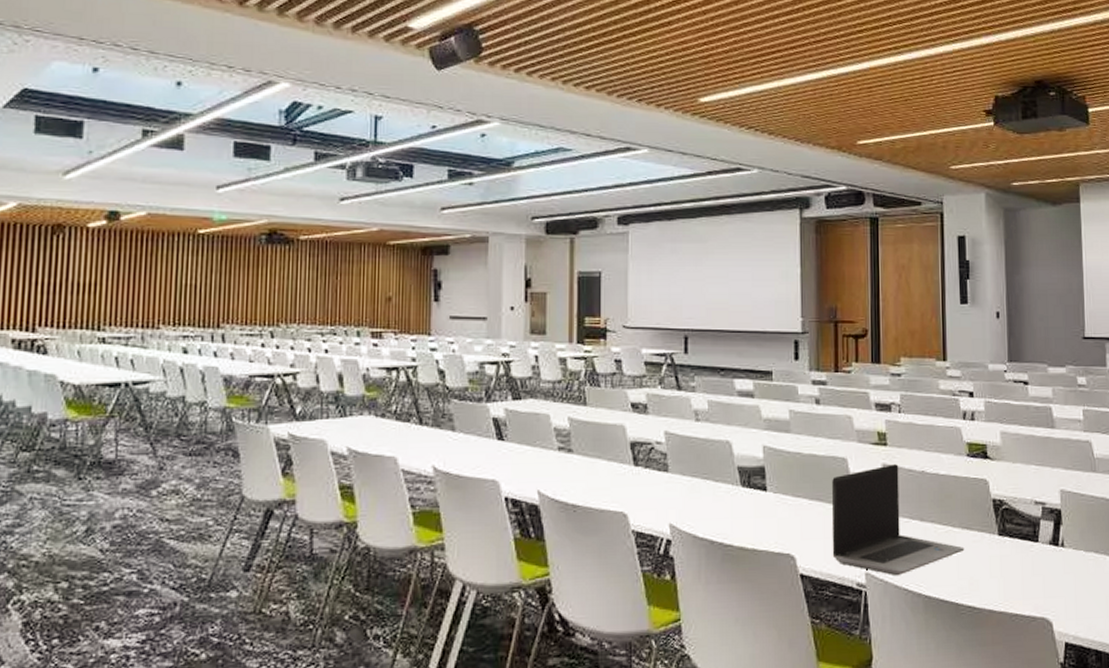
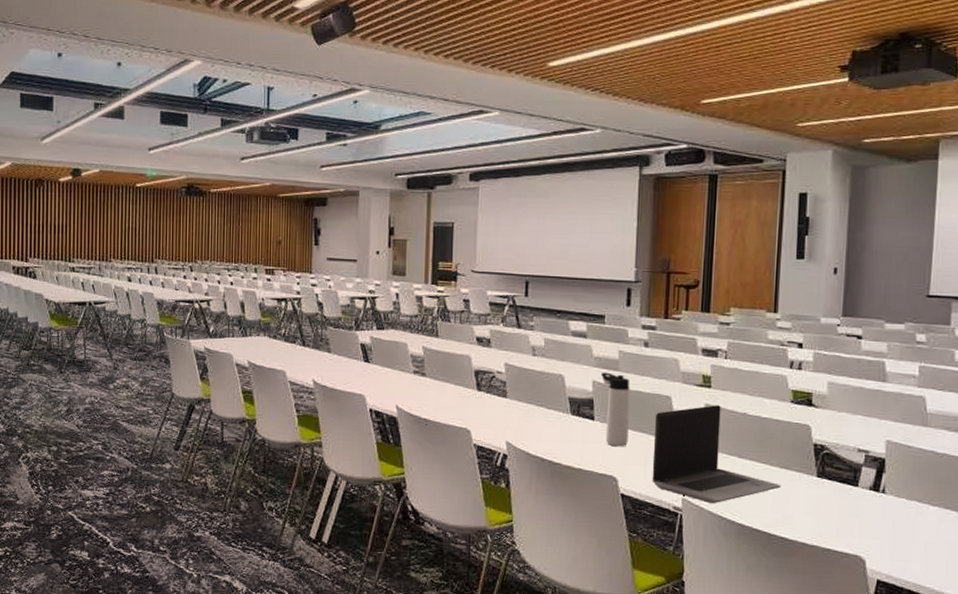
thermos bottle: none [772,435,804,520] -> present [601,372,630,447]

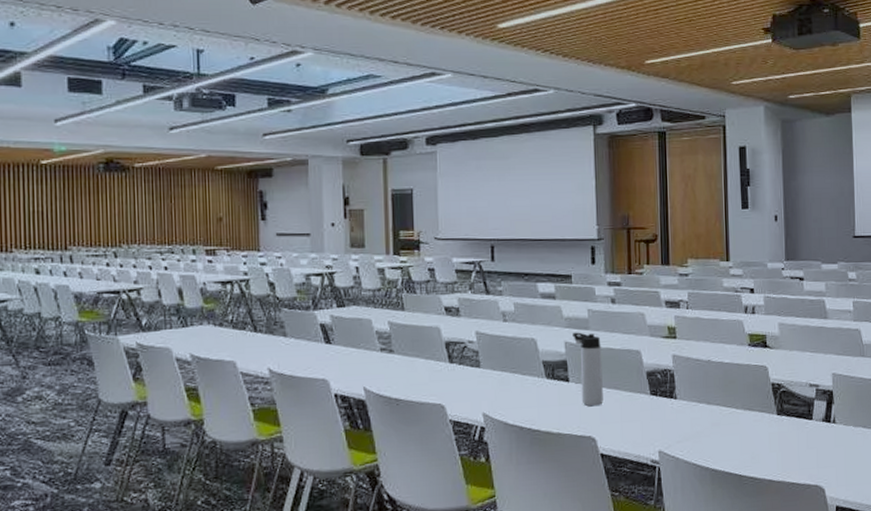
laptop computer: present [652,405,781,504] -> none [628,355,747,453]

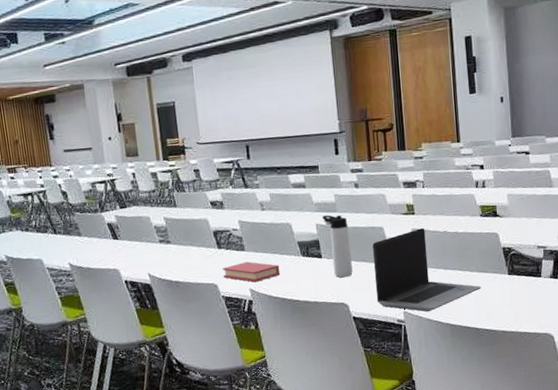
book: none [452,380,520,406] -> present [222,261,280,283]
laptop computer: none [628,355,747,453] -> present [373,228,481,312]

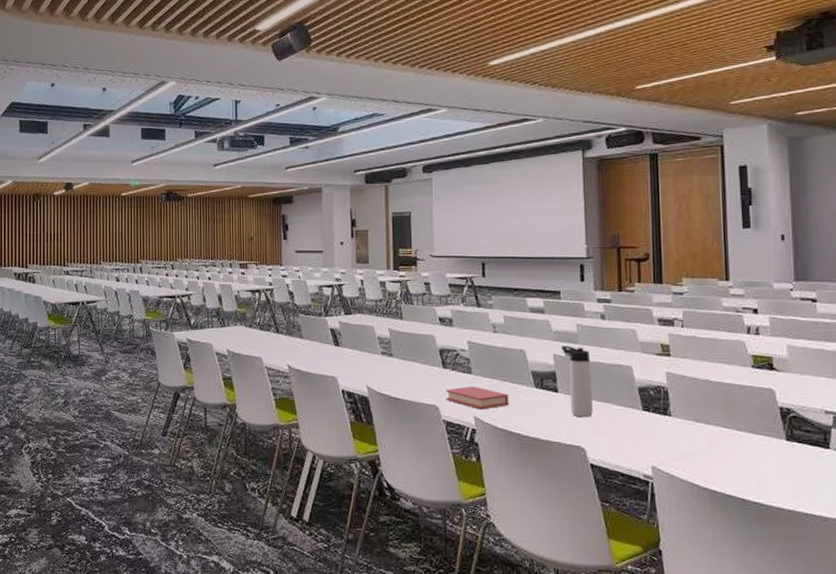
laptop computer: present [373,228,481,312] -> none [618,373,751,471]

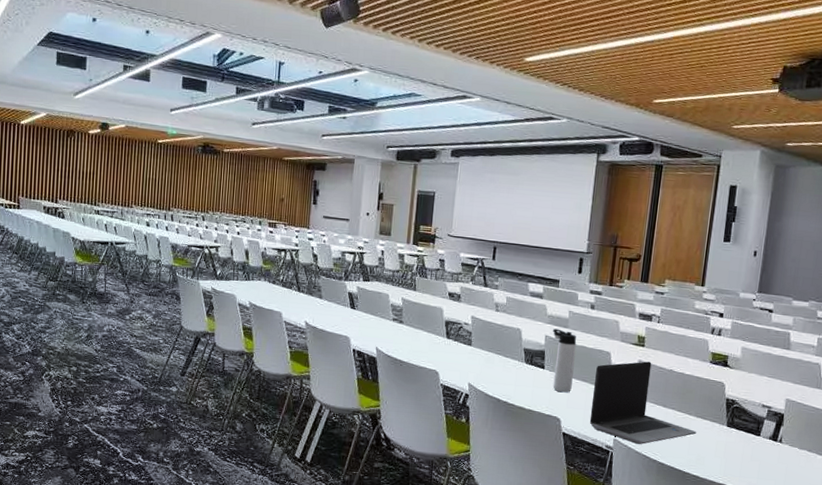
book: present [446,386,509,410] -> none [446,356,502,378]
laptop computer: none [618,373,751,471] -> present [589,361,697,445]

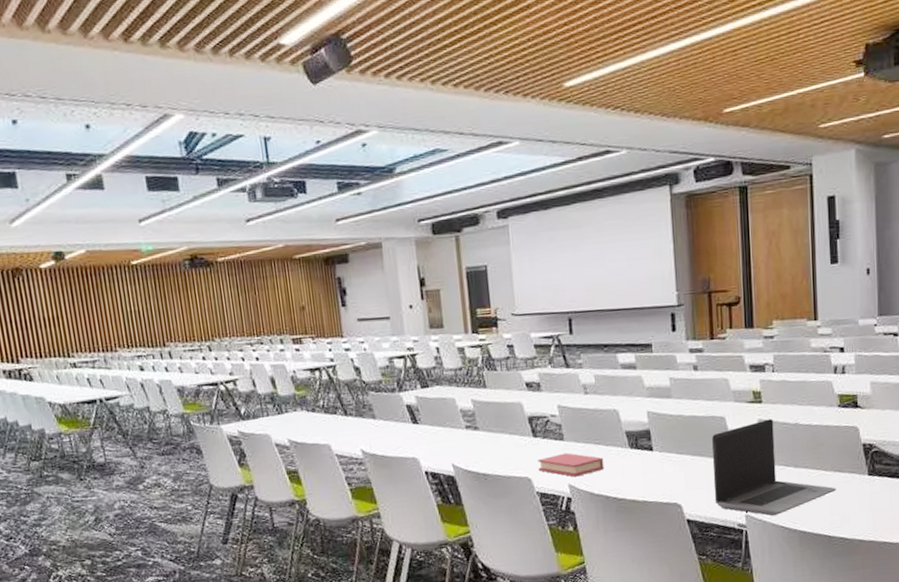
book: none [446,356,502,378] -> present [537,453,604,477]
thermos bottle: present [553,328,577,393] -> none [655,401,688,474]

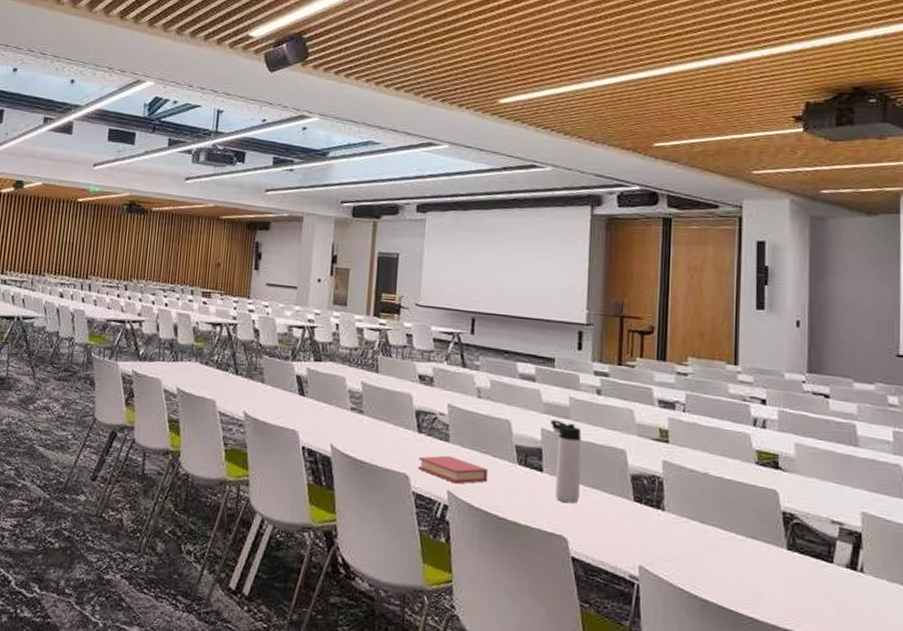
thermos bottle: none [655,401,688,474] -> present [551,420,582,504]
laptop computer: present [712,419,837,516] -> none [605,462,748,575]

